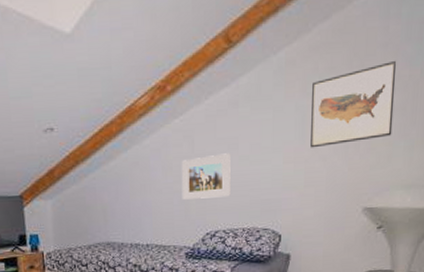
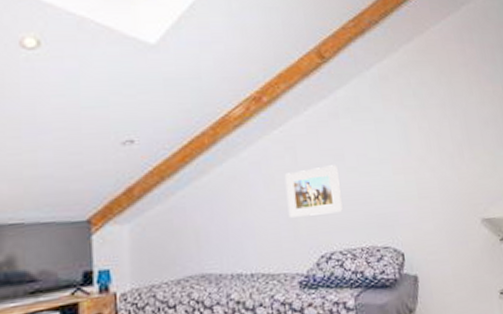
wall art: present [310,60,396,148] -> none [408,77,491,159]

